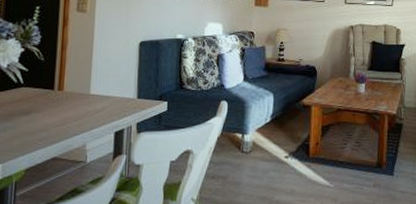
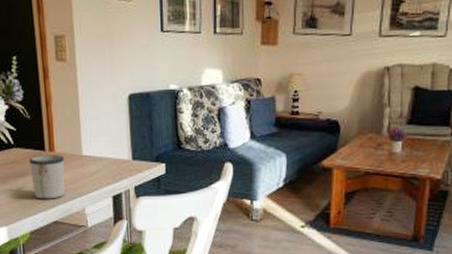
mug: none [35,93,72,136] -> present [29,154,65,200]

